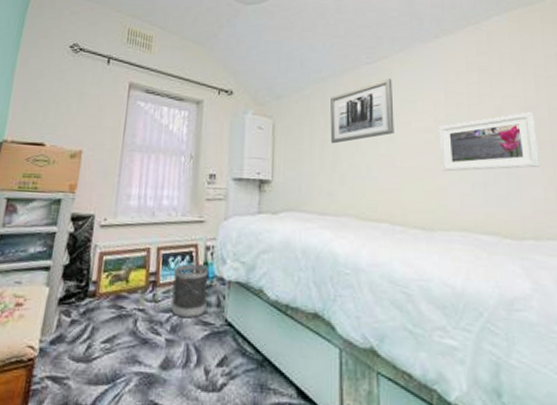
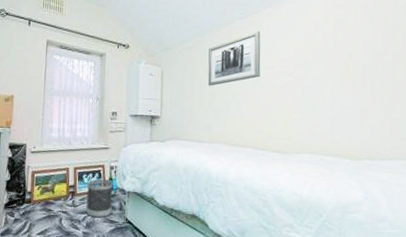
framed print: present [439,112,541,172] -> none [297,56,381,107]

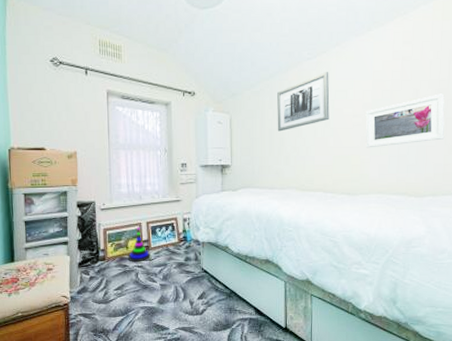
stacking toy: none [53,172,76,208] -> present [127,227,151,262]
wastebasket: present [86,179,113,218] -> none [160,232,187,270]
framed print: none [297,56,381,107] -> present [365,93,445,148]

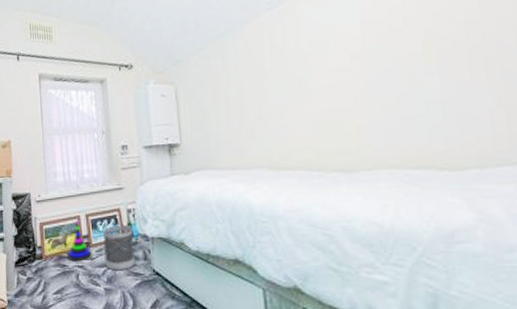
wastebasket: none [160,232,187,270] -> present [102,226,135,271]
wall art: present [277,72,330,132] -> none [231,21,304,99]
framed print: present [365,93,445,148] -> none [355,26,487,110]

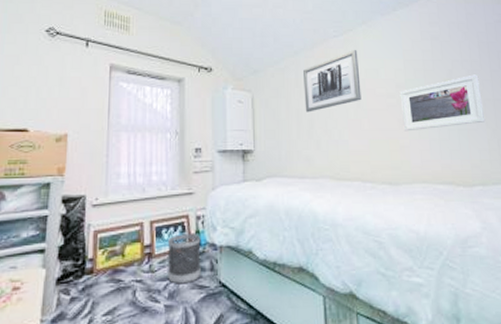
stacking toy: present [66,221,92,262] -> none [123,228,154,275]
wall art: none [231,21,304,99] -> present [303,50,361,112]
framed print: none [355,26,487,110] -> present [399,74,486,132]

